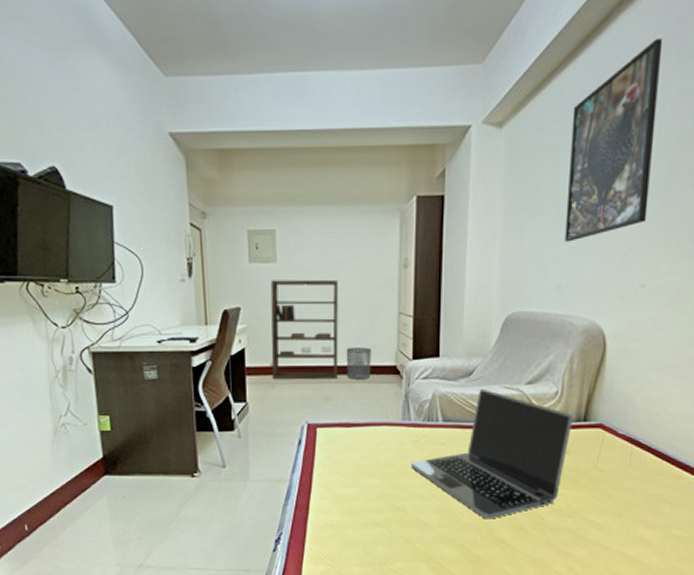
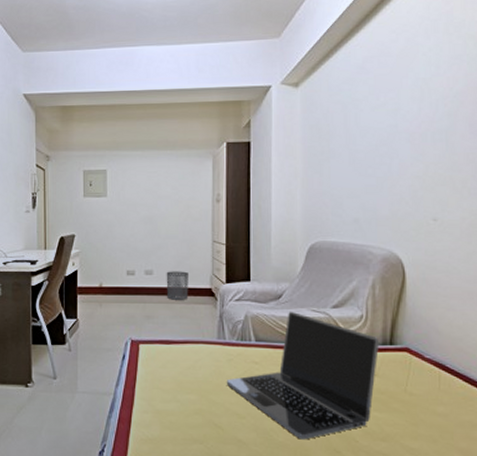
bookshelf: present [270,279,339,380] -> none [100,211,159,300]
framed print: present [564,39,663,242] -> none [358,16,433,181]

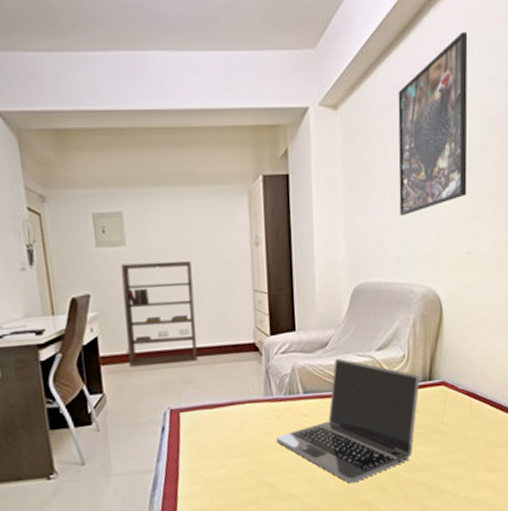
bookshelf: none [100,211,159,300] -> present [120,261,197,366]
waste bin: present [166,271,189,300] -> none [204,326,231,360]
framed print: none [358,16,433,181] -> present [398,32,468,216]

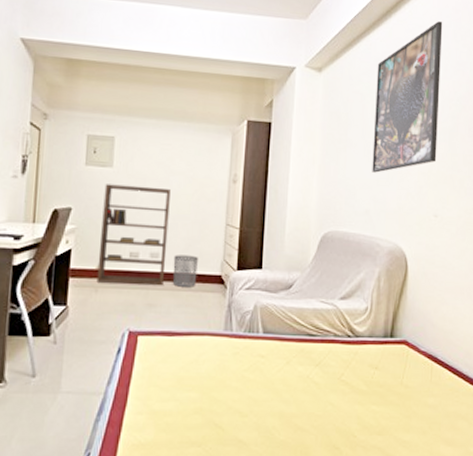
waste bin: none [204,326,231,360] -> present [172,255,198,287]
laptop: present [275,358,420,484] -> none [230,301,382,437]

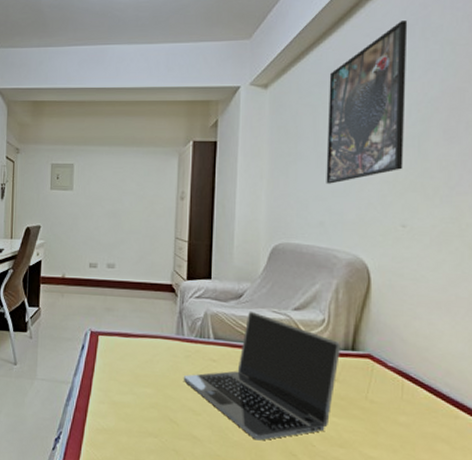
bookshelf: present [96,184,171,286] -> none [62,205,123,293]
waste bin: present [172,255,198,287] -> none [127,265,150,295]
laptop: none [230,301,382,437] -> present [183,311,341,441]

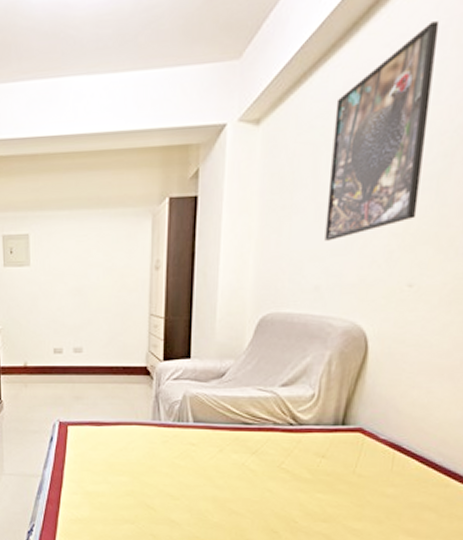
laptop: present [183,311,341,441] -> none [160,390,331,521]

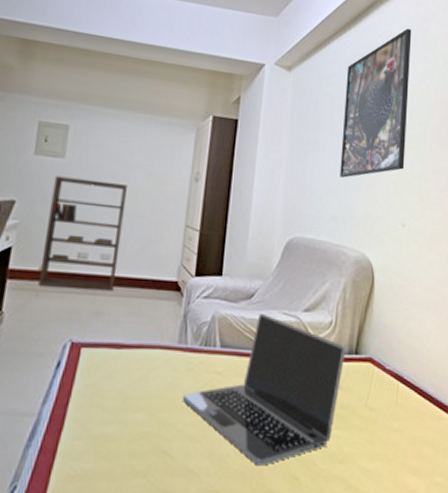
bookshelf: none [24,282,90,379] -> present [38,176,127,292]
laptop: none [160,390,331,521] -> present [182,313,346,466]

